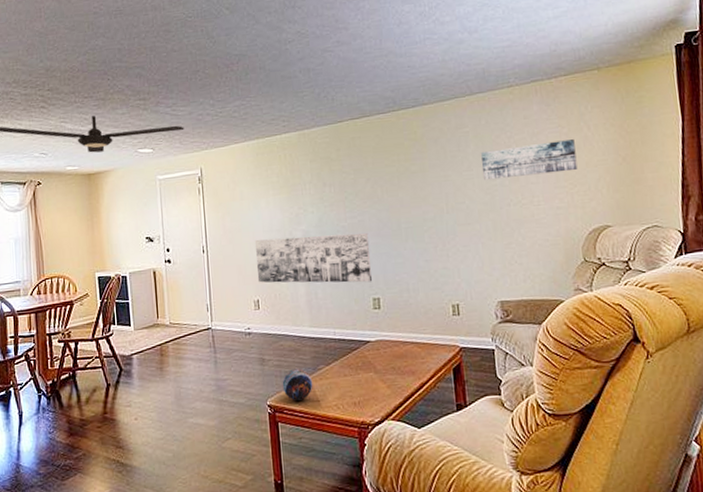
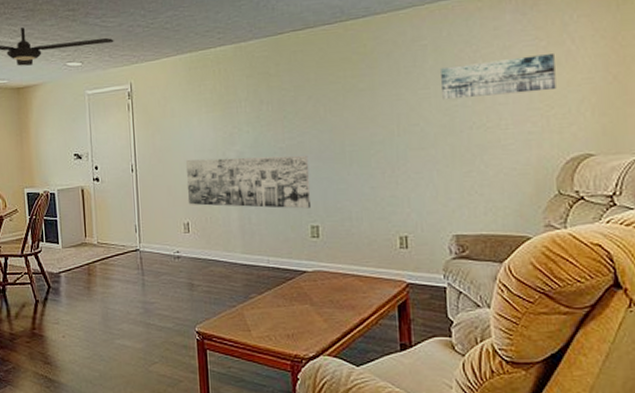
decorative orb: present [282,368,313,401] -> none [211,296,244,329]

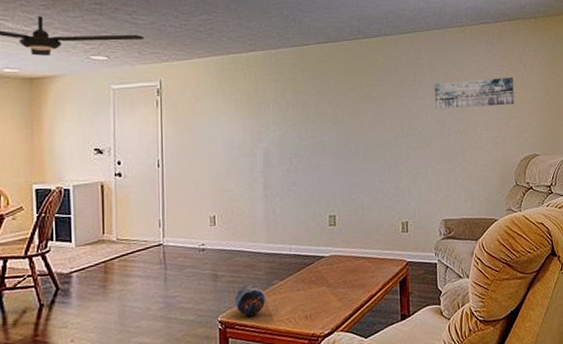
wall art: present [185,155,312,209] -> none [213,152,330,201]
decorative orb: none [211,296,244,329] -> present [235,284,266,316]

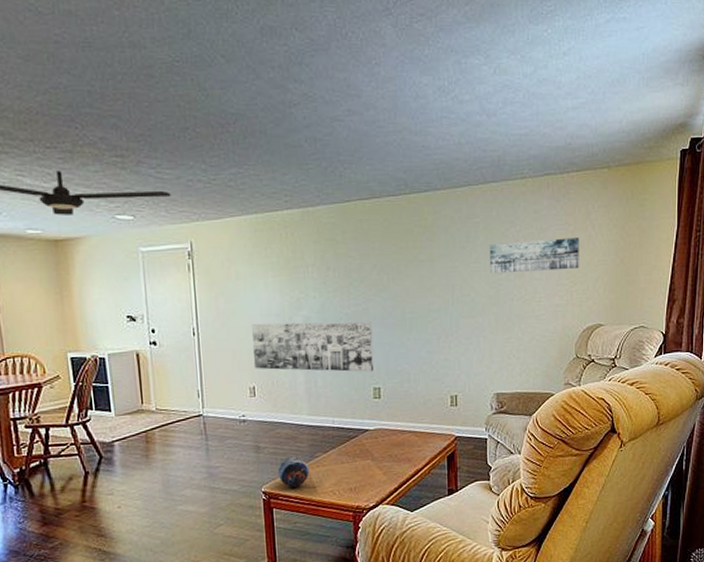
wall art: none [213,152,330,201] -> present [251,321,374,372]

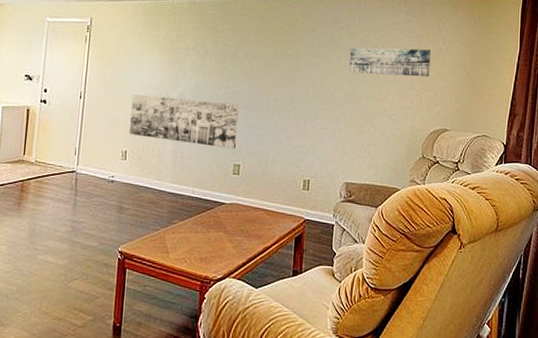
decorative orb: present [278,456,310,487] -> none [135,220,166,250]

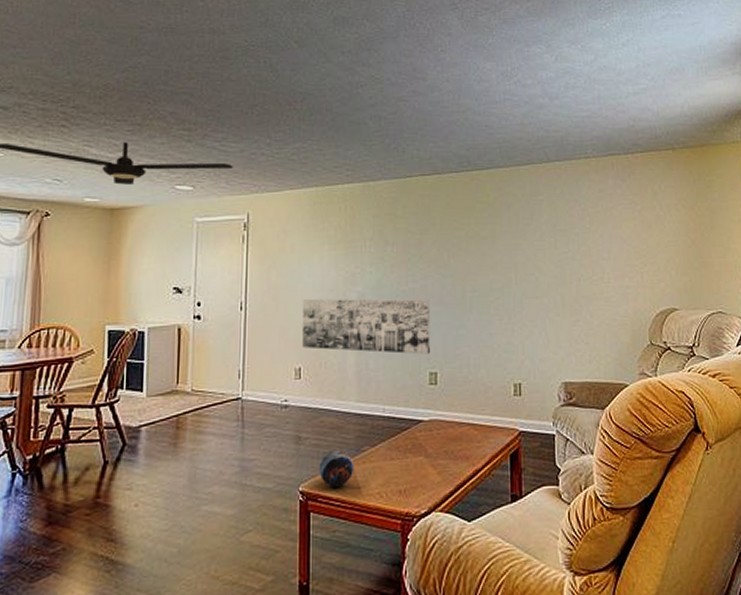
decorative orb: none [135,220,166,250] -> present [319,449,355,487]
wall art: present [349,47,431,77] -> none [554,218,649,253]

